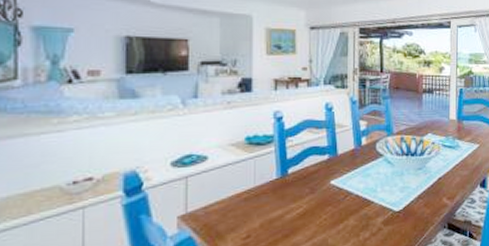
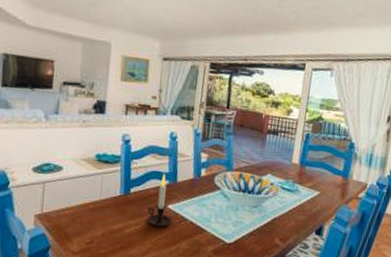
candle: none [310,147,336,206] -> present [148,173,172,227]

